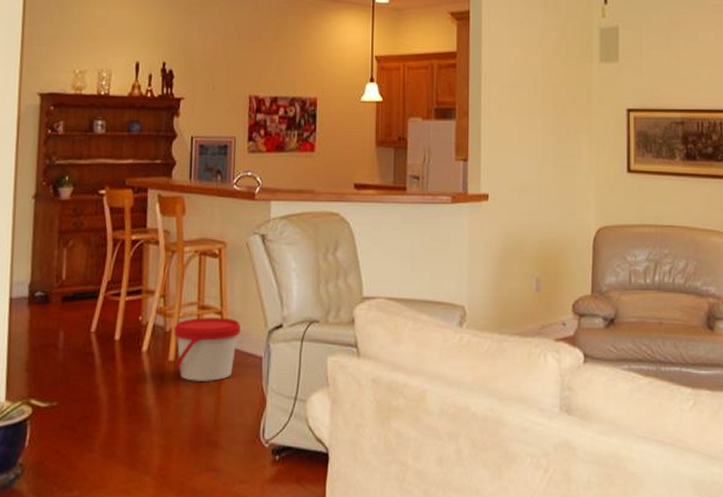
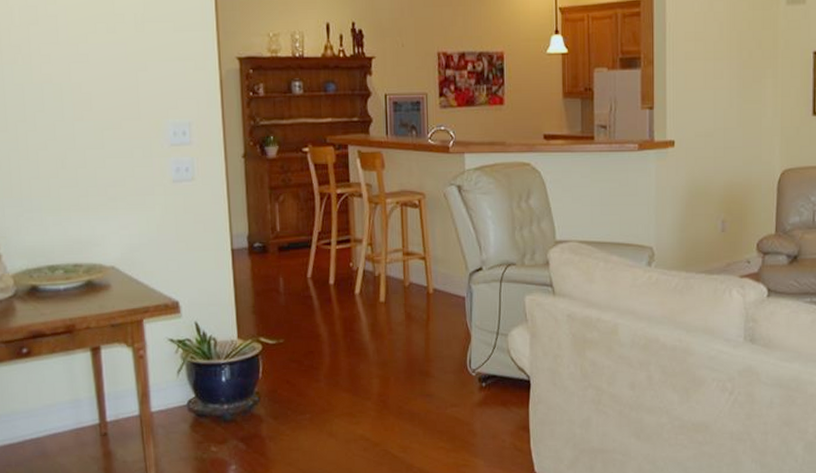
bucket: present [174,317,241,381] -> none [382,262,444,320]

